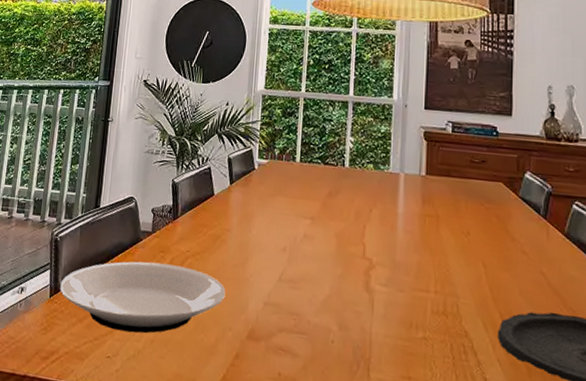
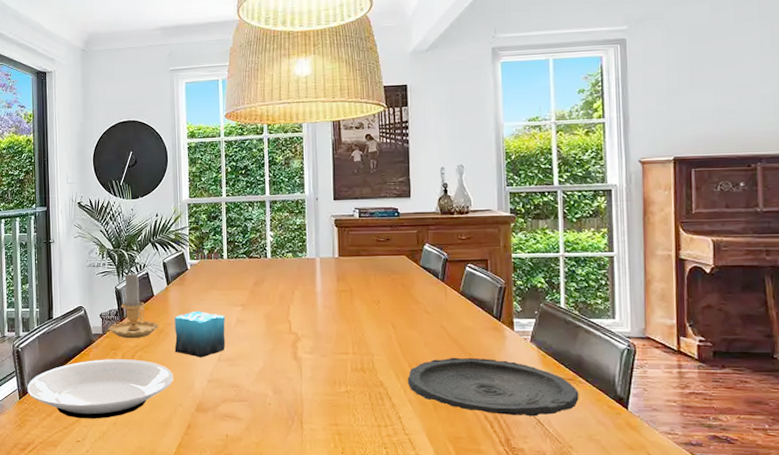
candle: none [159,163,216,243] -> present [109,271,159,339]
candle: none [230,206,292,275] -> present [174,300,226,358]

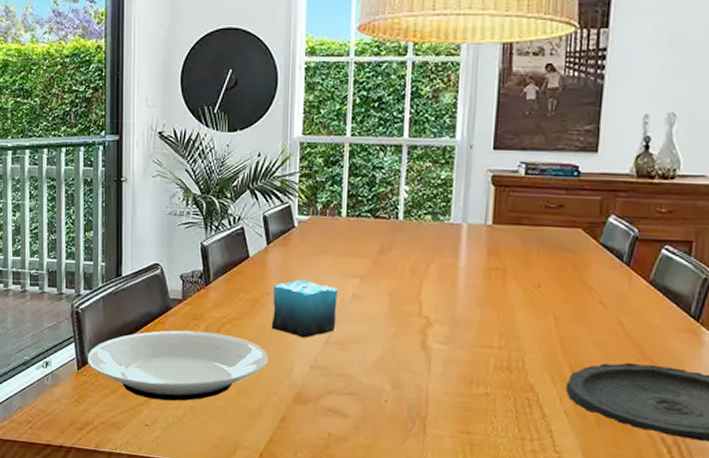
candle: present [109,271,159,339] -> none [190,224,254,309]

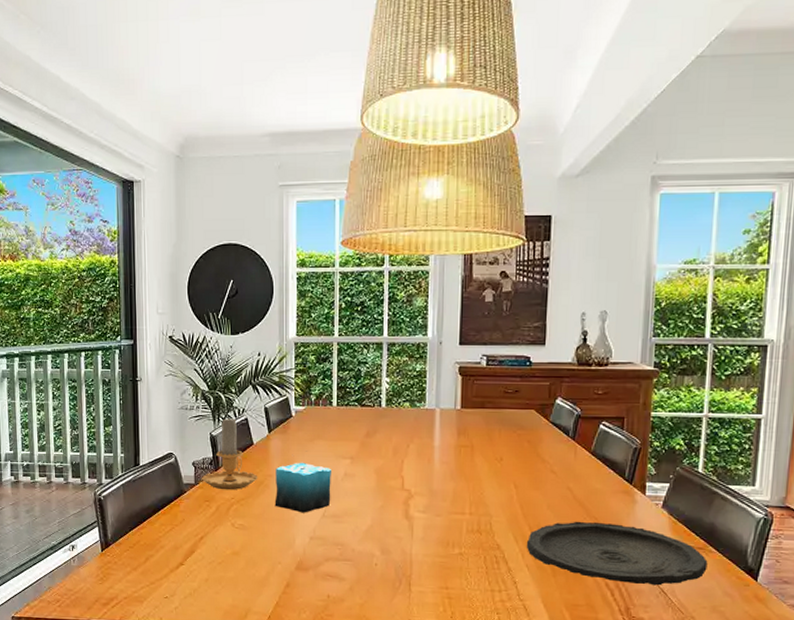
plate: present [87,330,268,402] -> none [110,511,272,575]
candle: none [190,224,254,309] -> present [202,416,258,490]

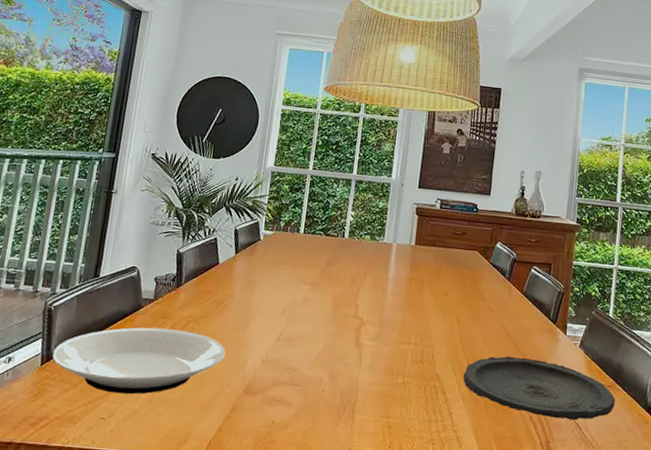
plate: none [110,511,272,575] -> present [52,327,226,395]
candle: present [202,416,258,490] -> none [162,234,219,308]
candle: present [274,451,332,513] -> none [231,274,292,335]

